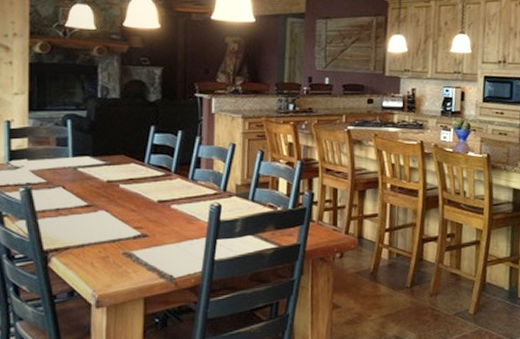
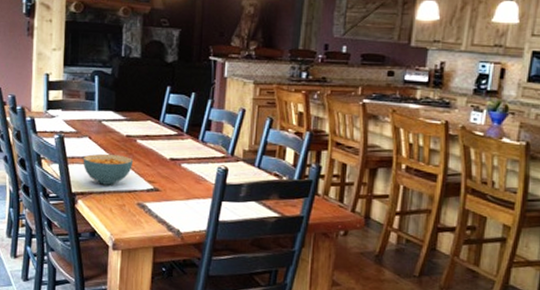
cereal bowl: none [56,202,117,238] -> present [83,153,134,185]

